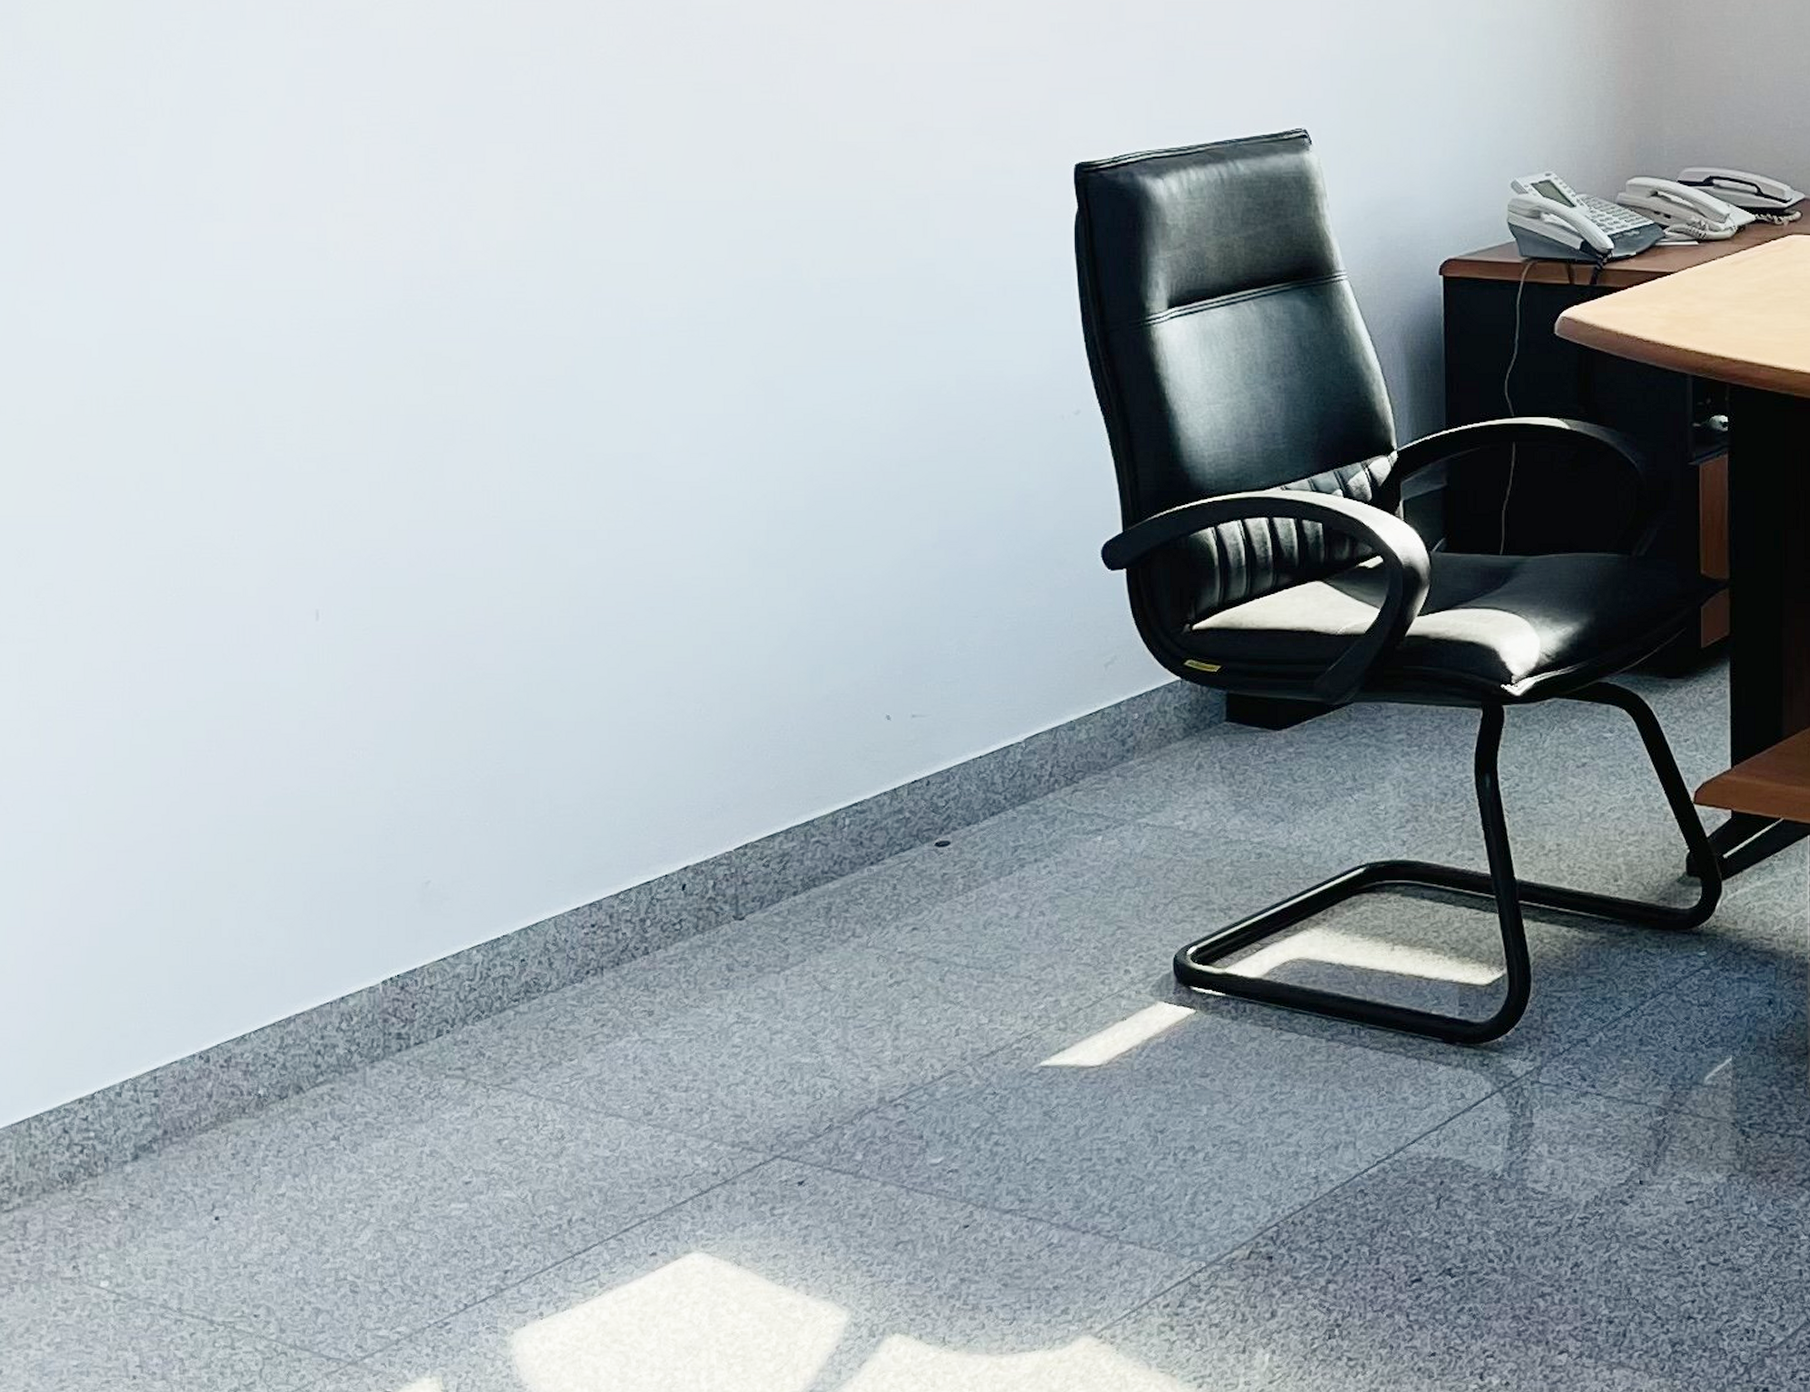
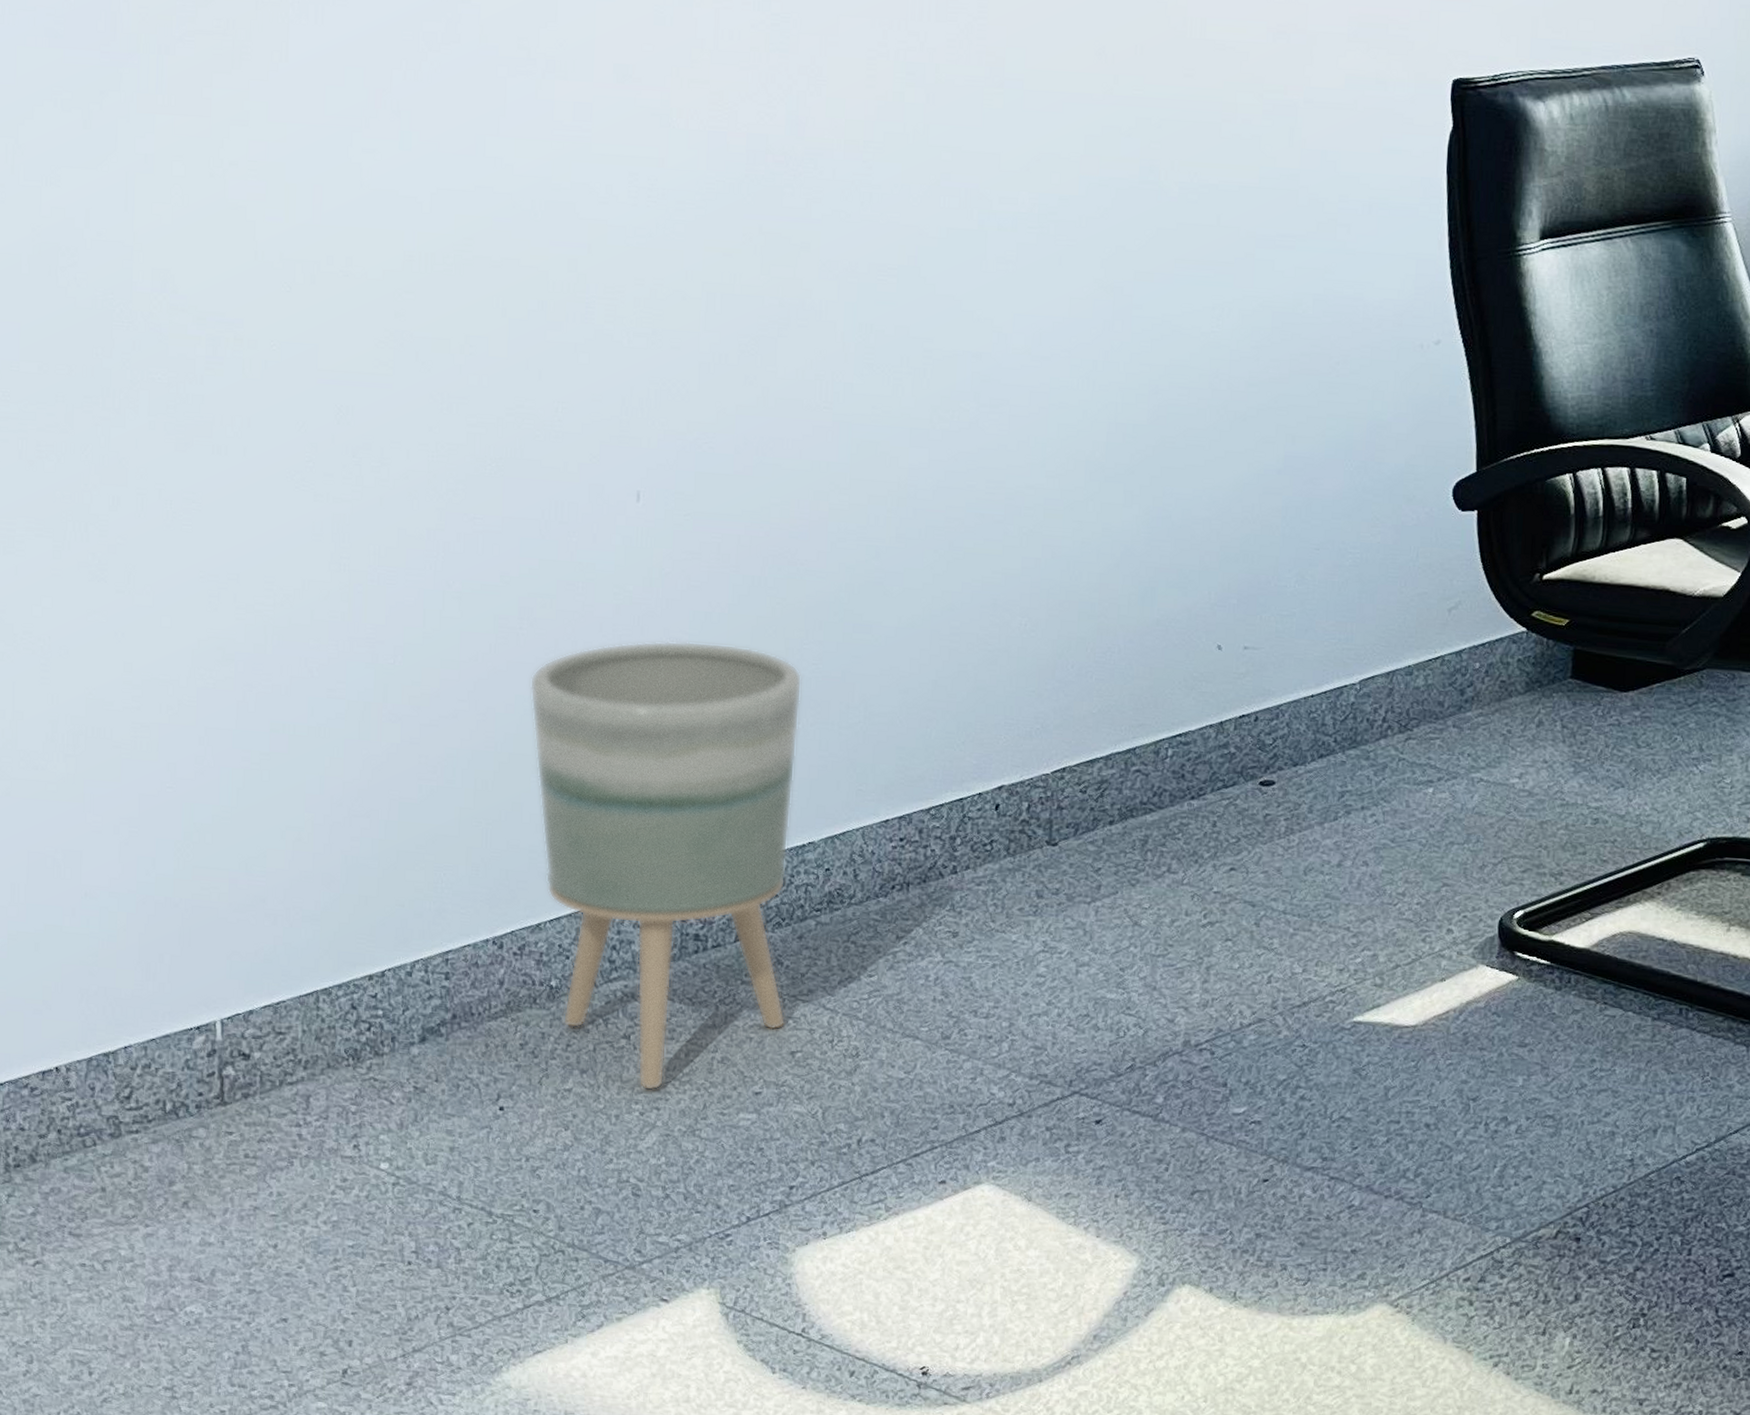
planter: none [221,750,491,1189] -> present [529,640,802,1091]

